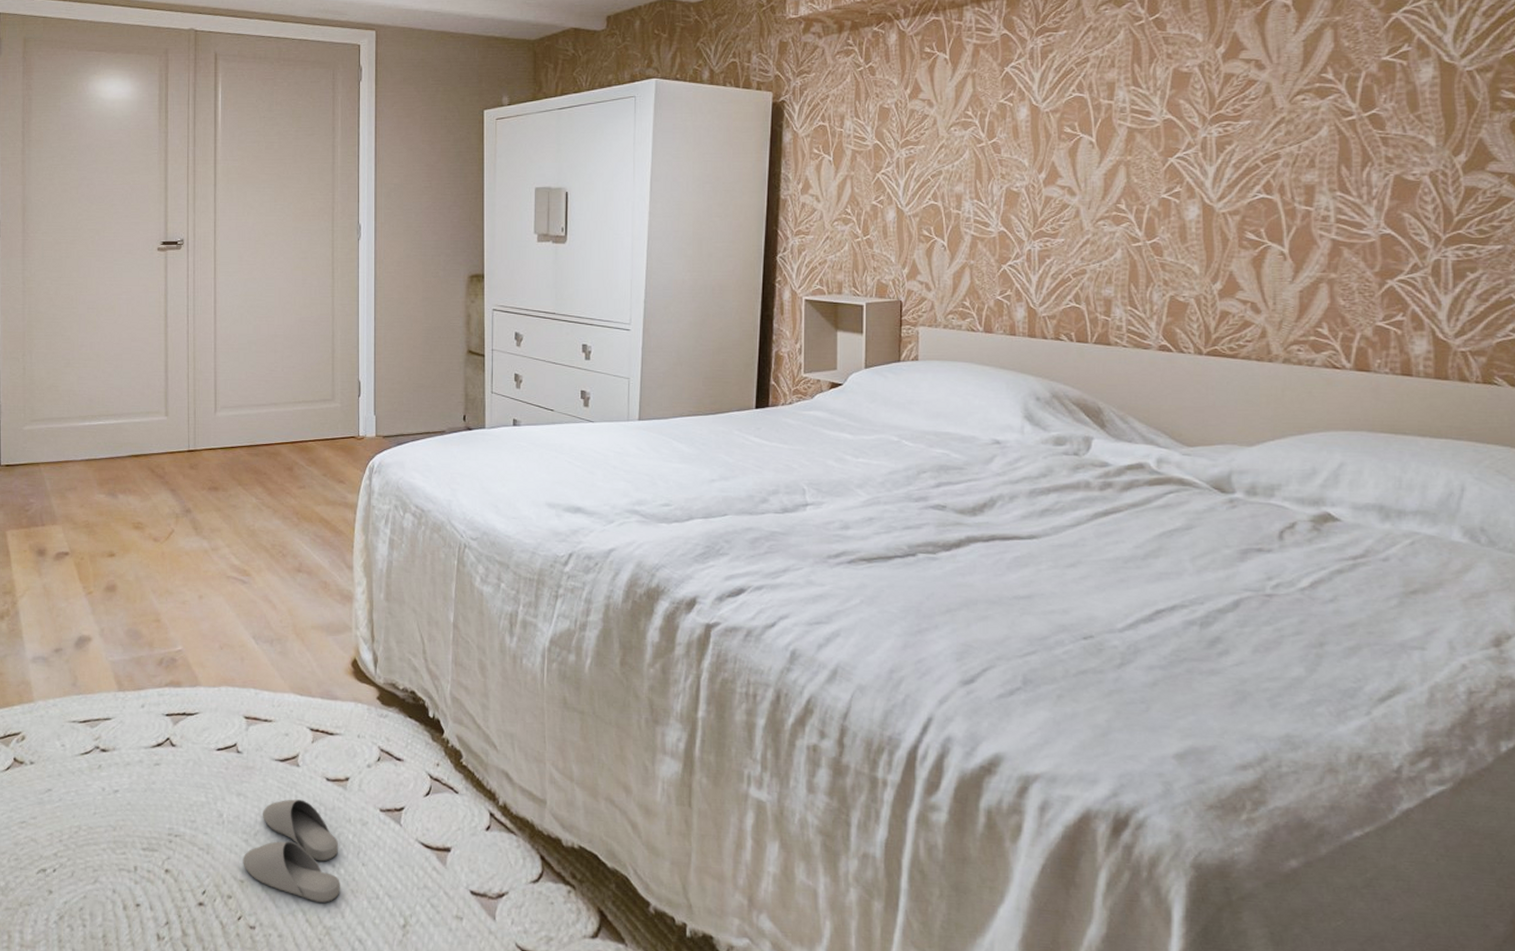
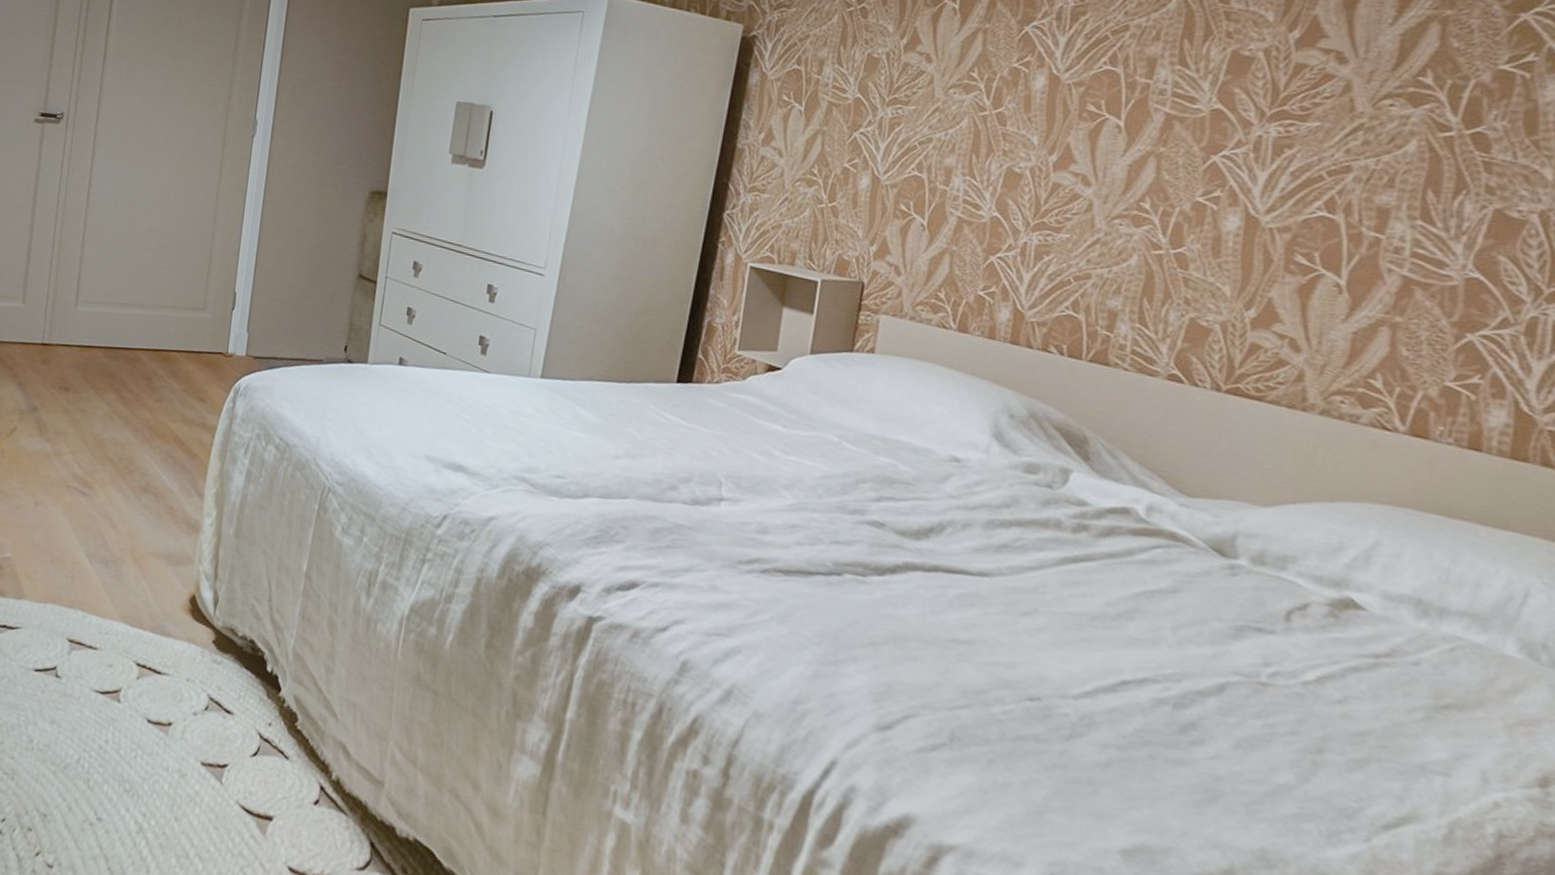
slippers: present [243,799,340,903] -> none [48,735,152,854]

